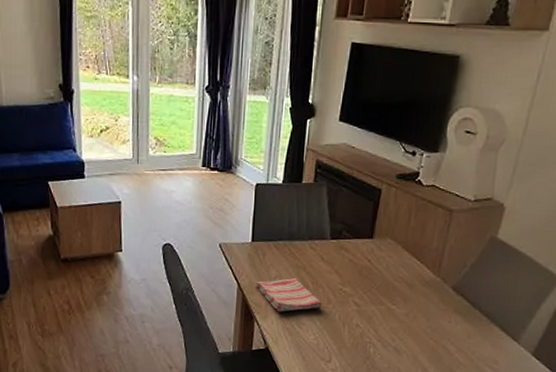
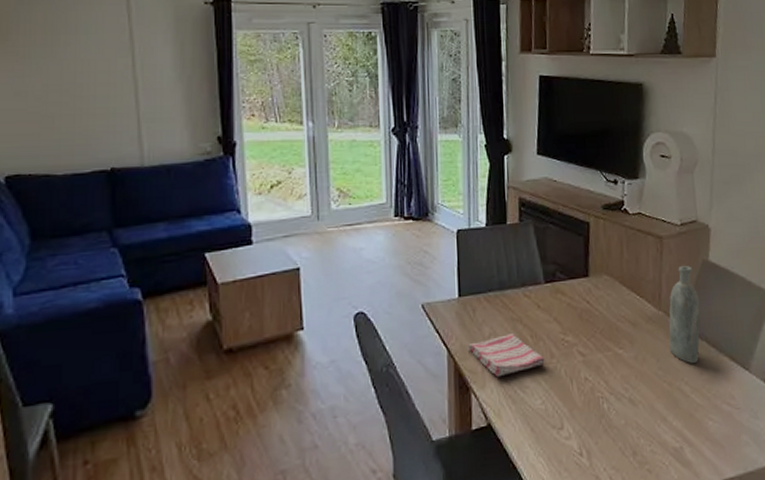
bottle: none [441,240,481,328] -> present [669,266,701,364]

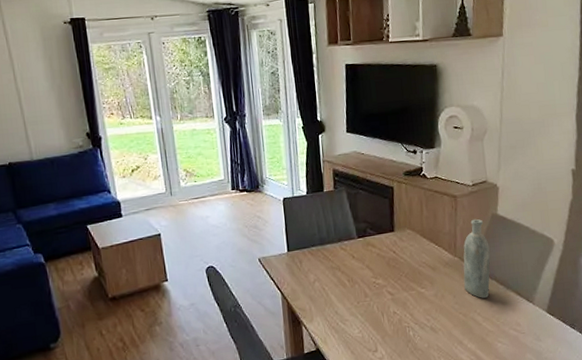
dish towel: present [468,334,545,377] -> none [298,279,360,313]

